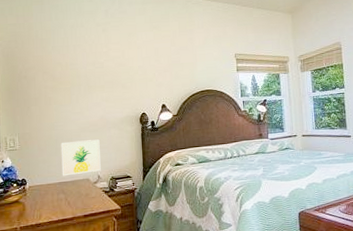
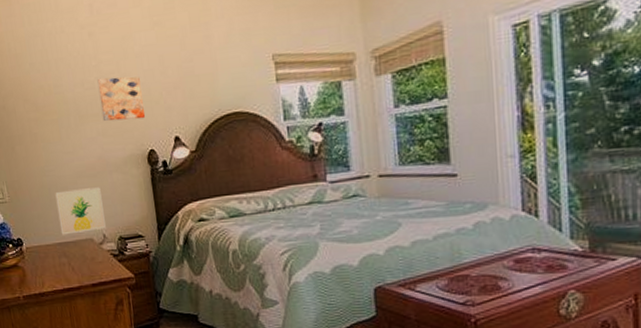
wall art: none [106,60,141,92] -> present [97,76,146,121]

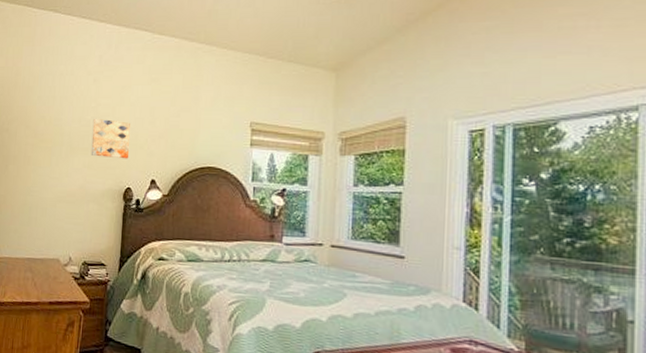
wall art: present [55,187,106,235] -> none [32,211,76,252]

